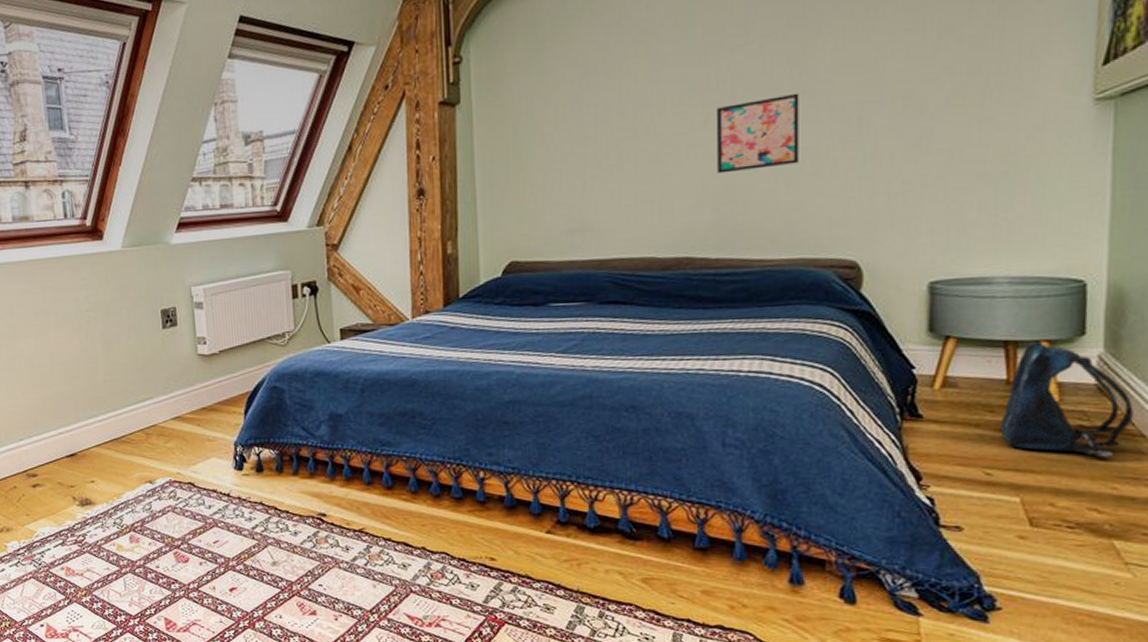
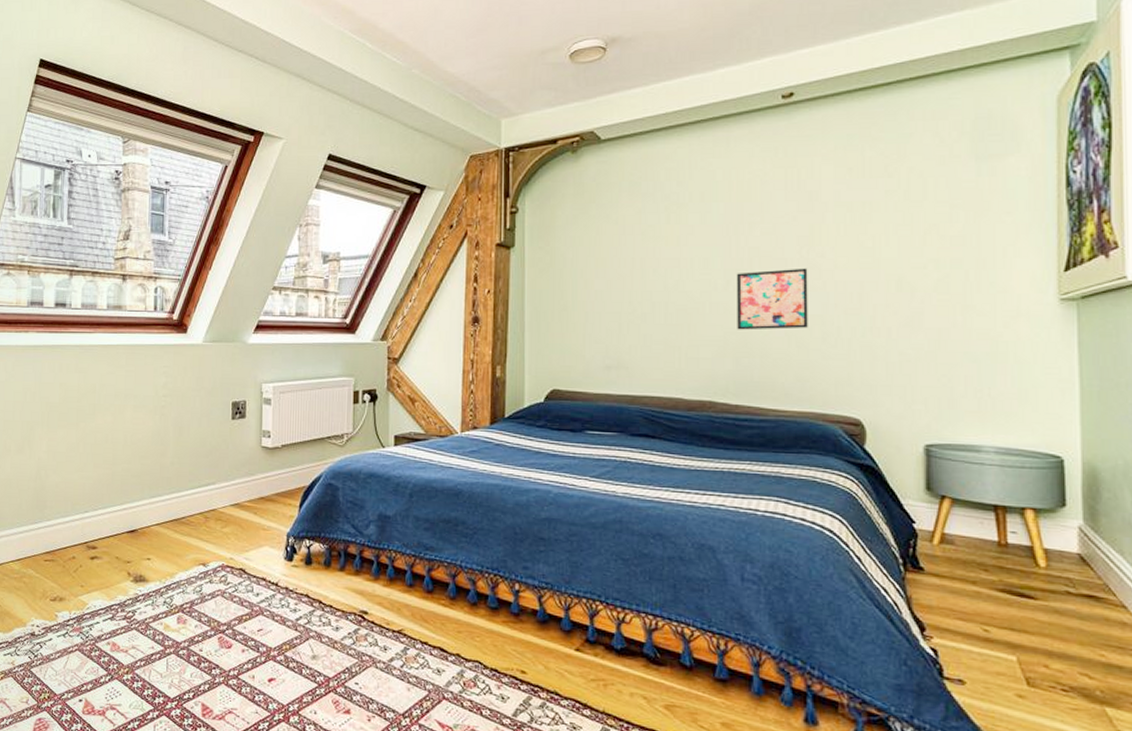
backpack: present [1000,342,1134,458] -> none [995,509,1114,625]

